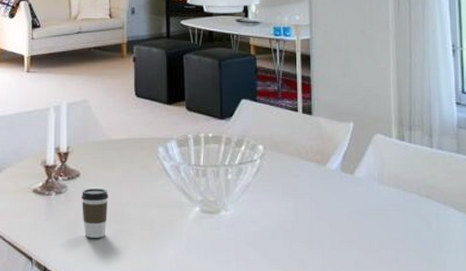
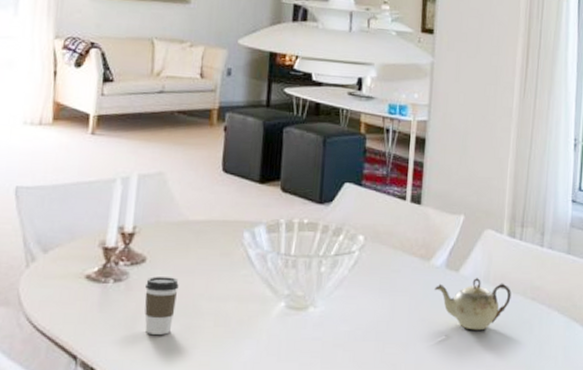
teapot: none [332,179,406,228] -> present [434,278,511,331]

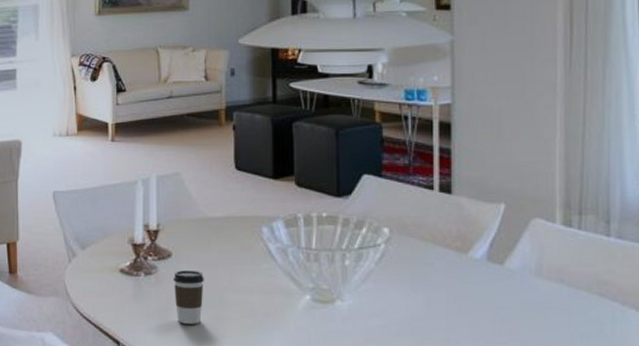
teapot: present [434,278,511,331] -> none [475,271,572,328]

